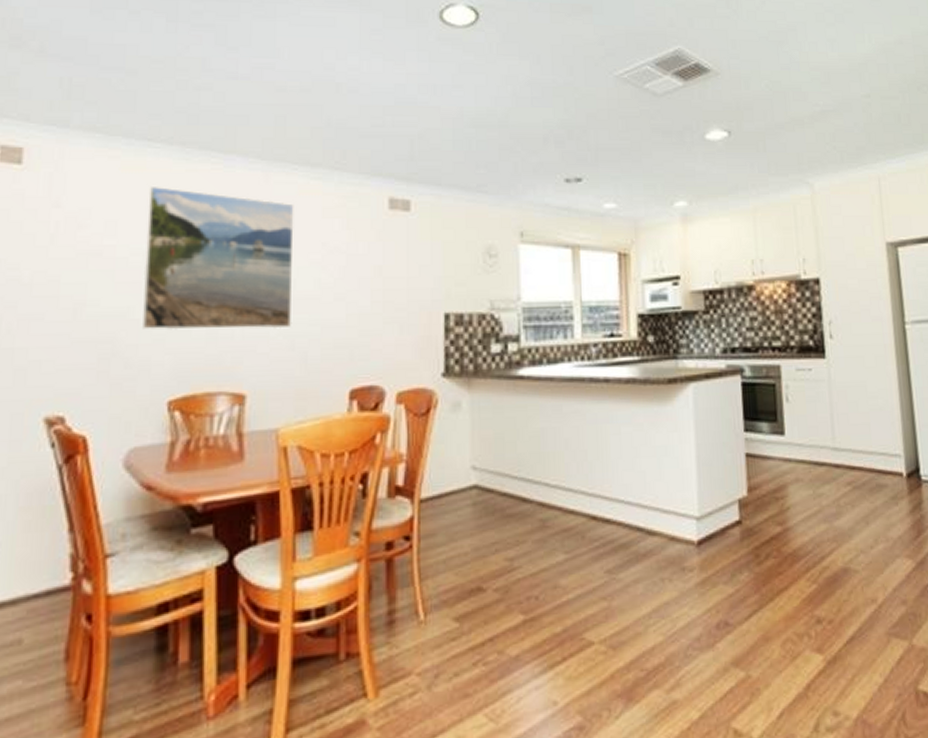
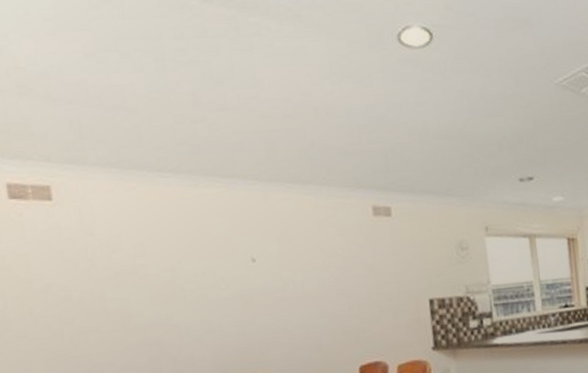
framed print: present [143,187,294,330] -> none [166,211,305,332]

